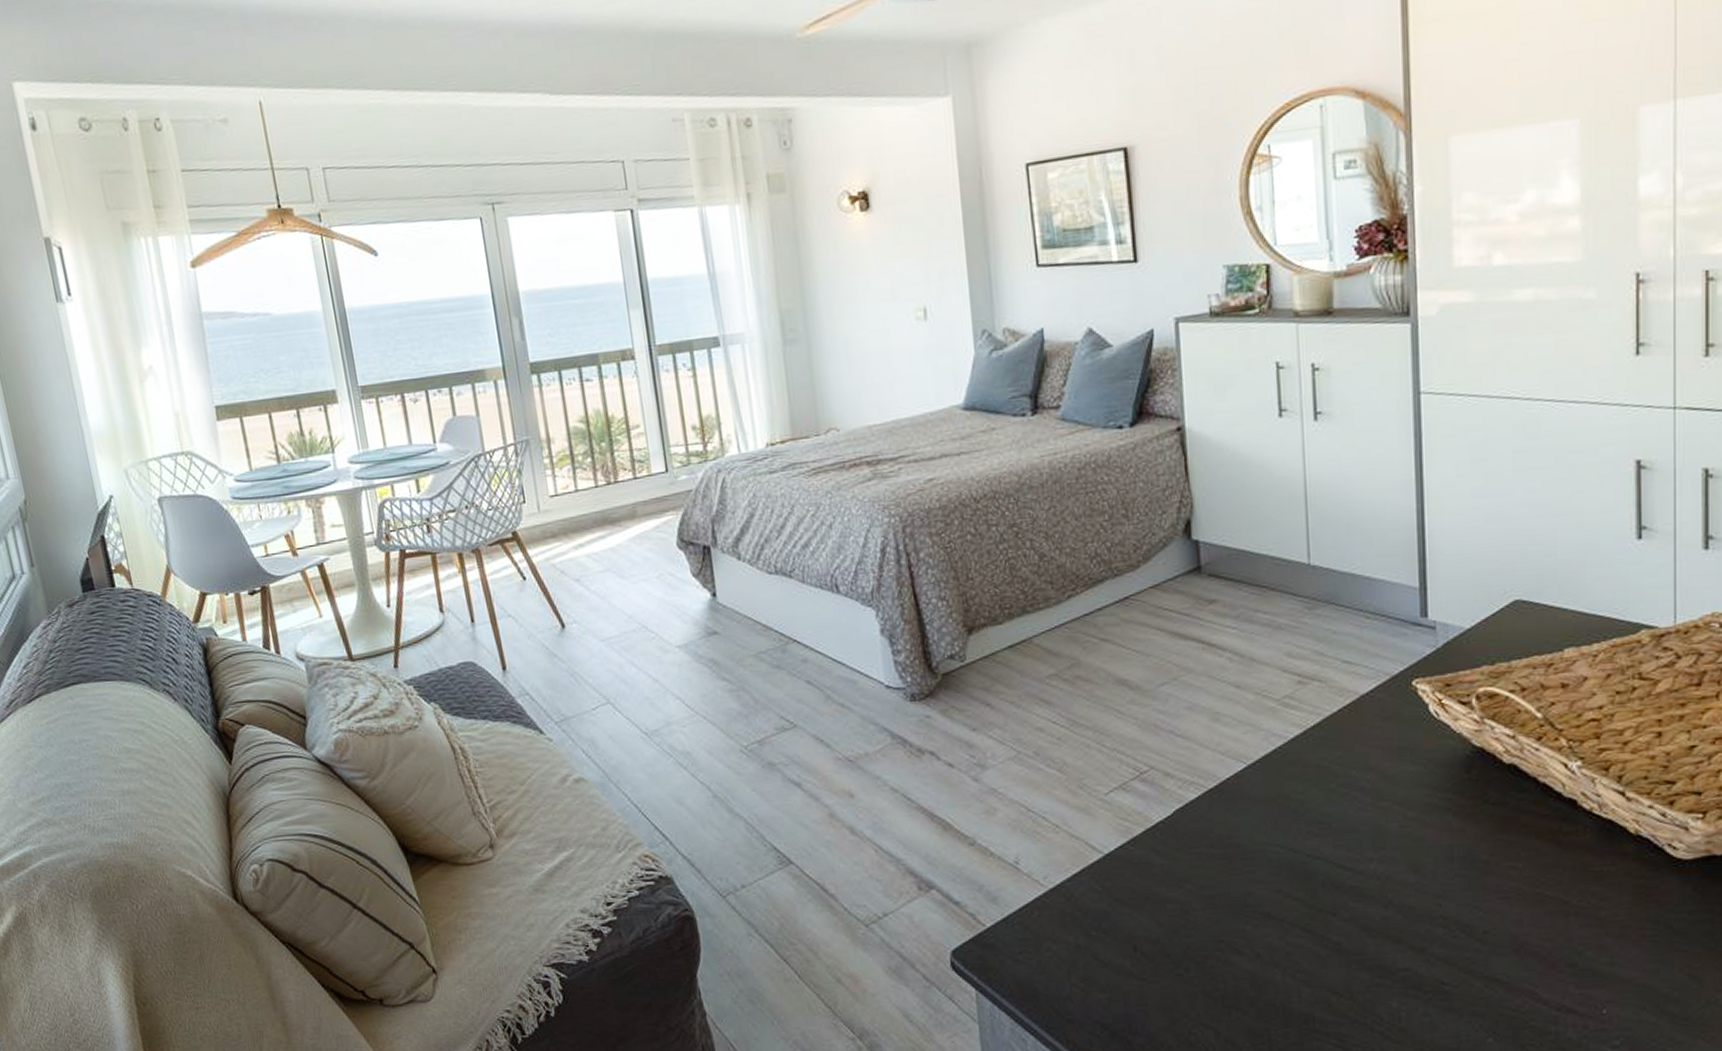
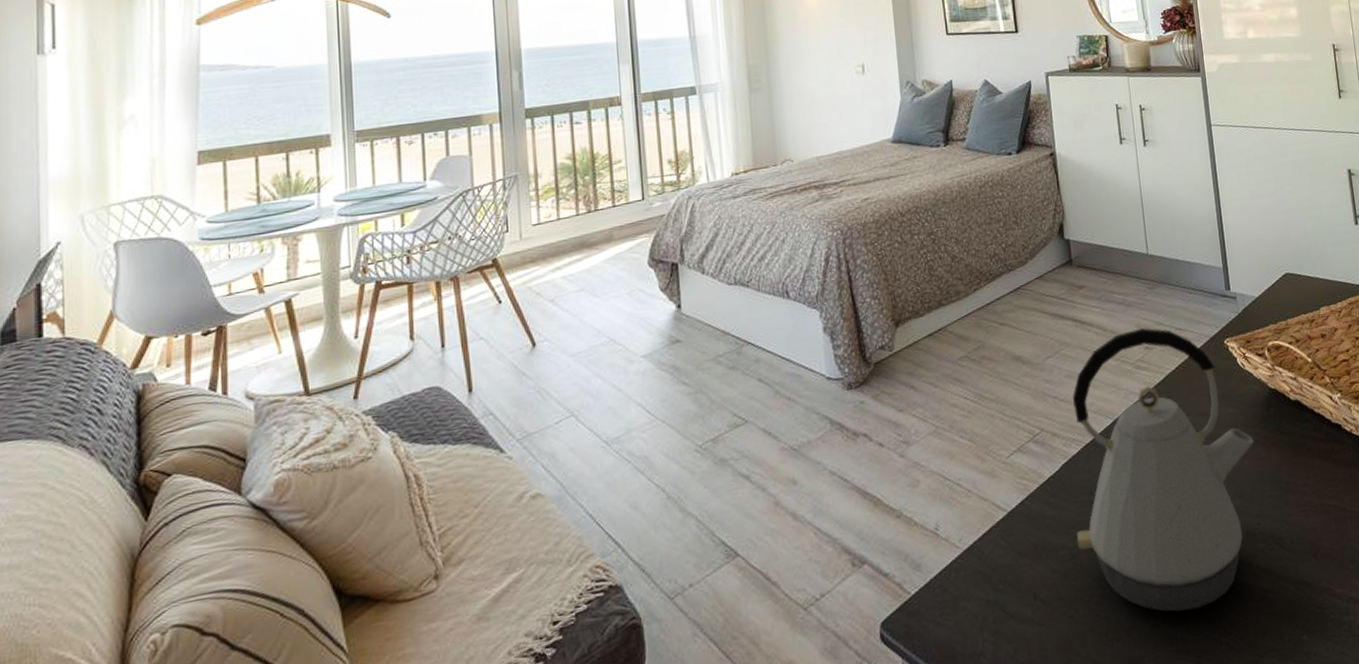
kettle: none [1191,657,1444,990] -> present [1072,328,1254,612]

